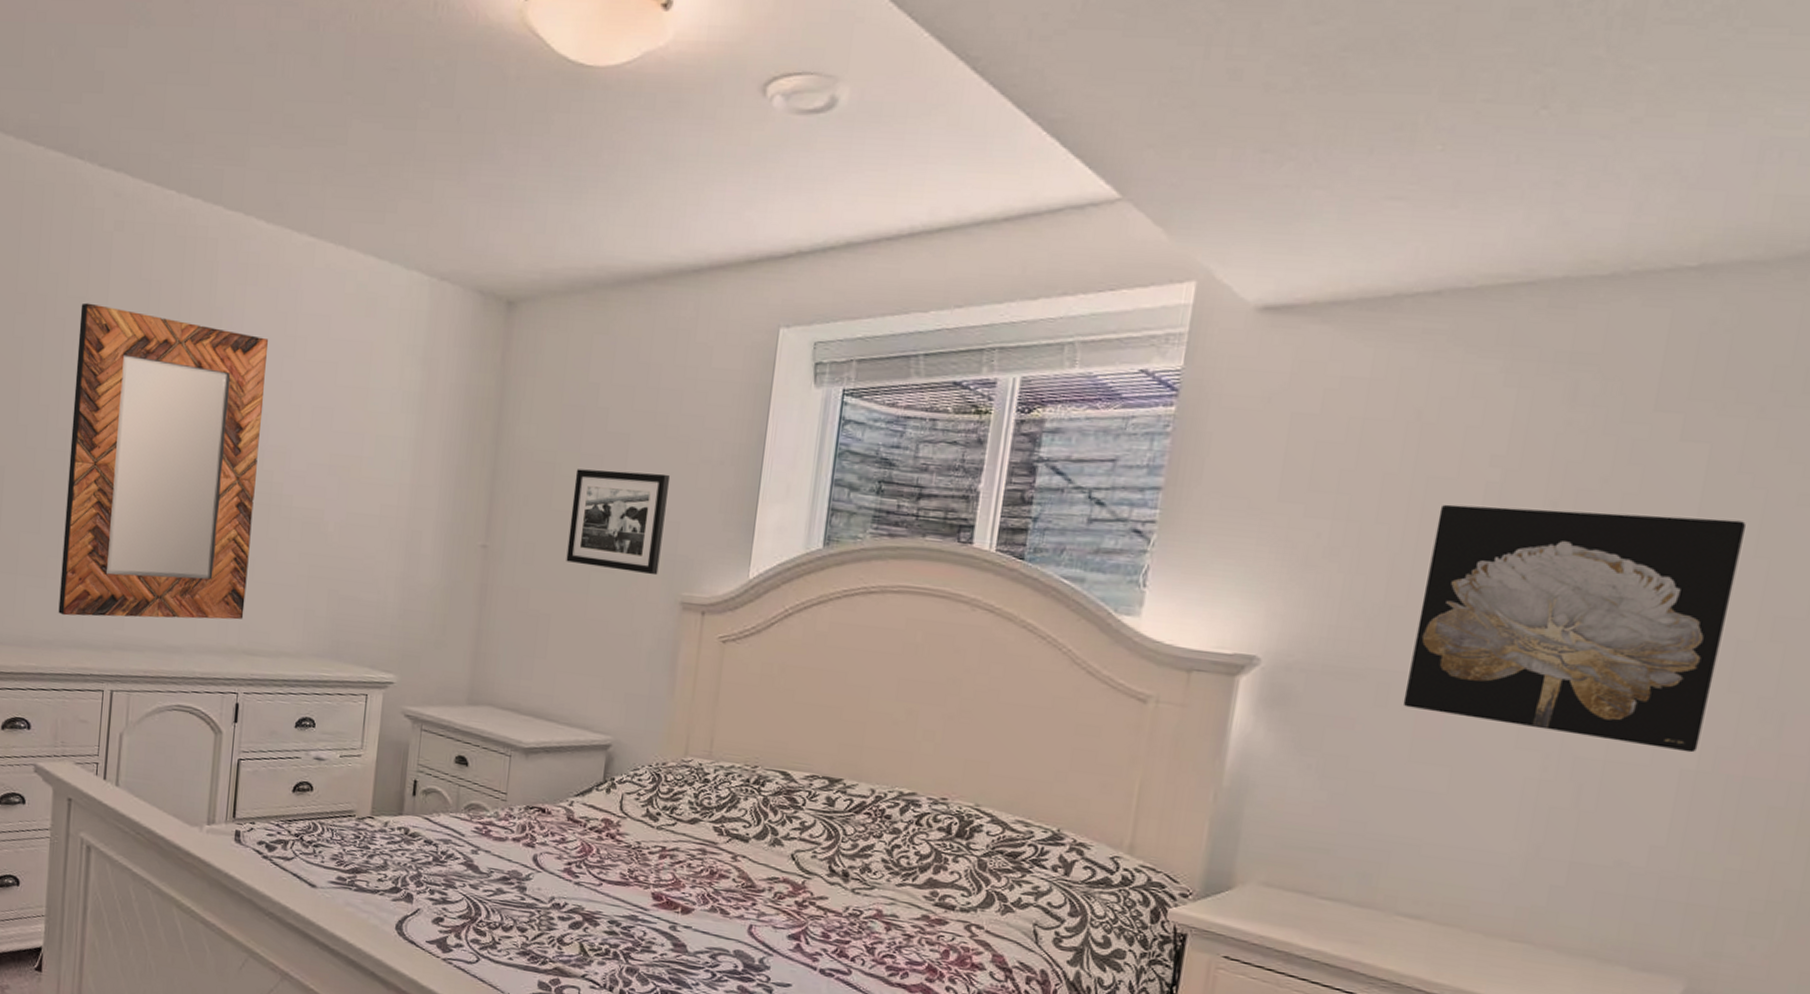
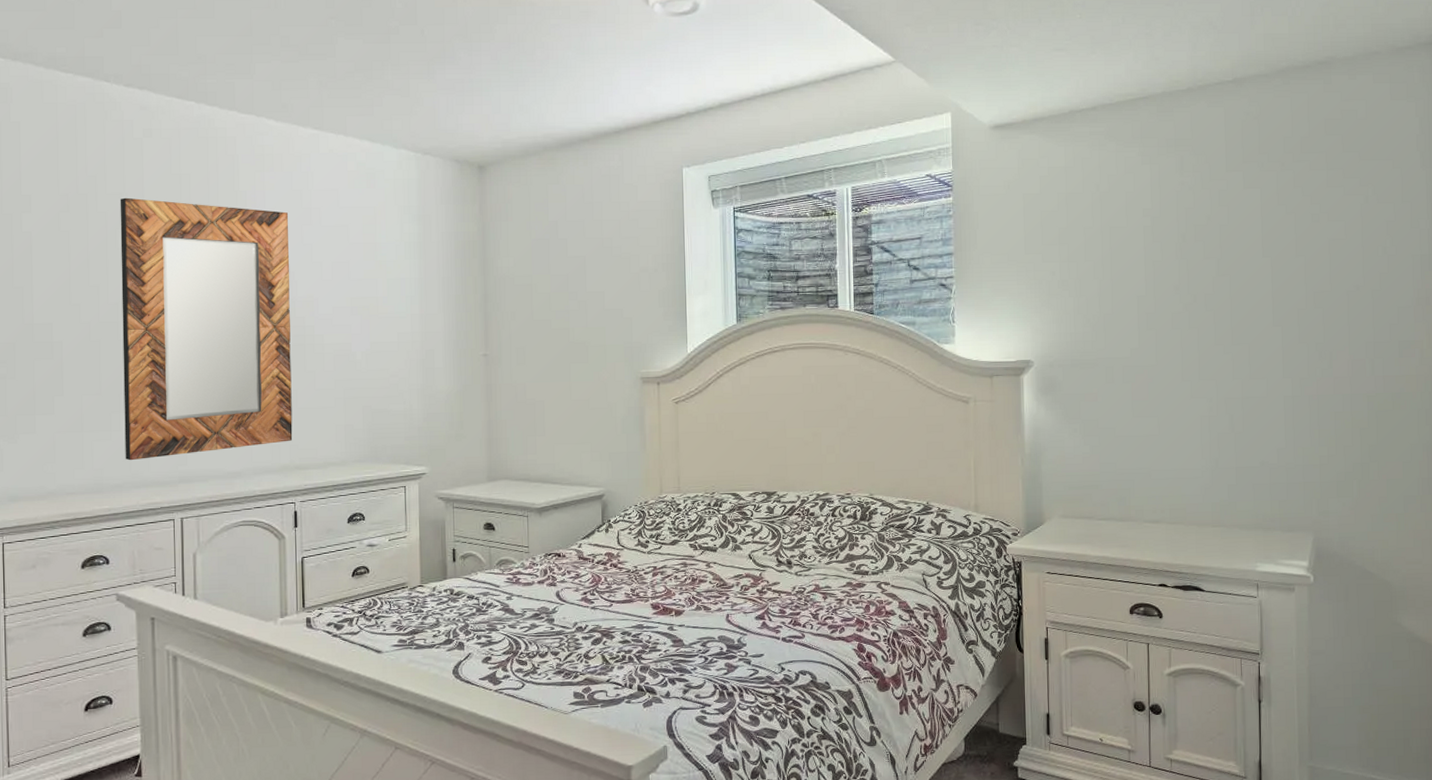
picture frame: present [566,469,671,576] -> none [548,283,621,360]
wall art: present [1403,504,1747,753] -> none [1121,235,1290,385]

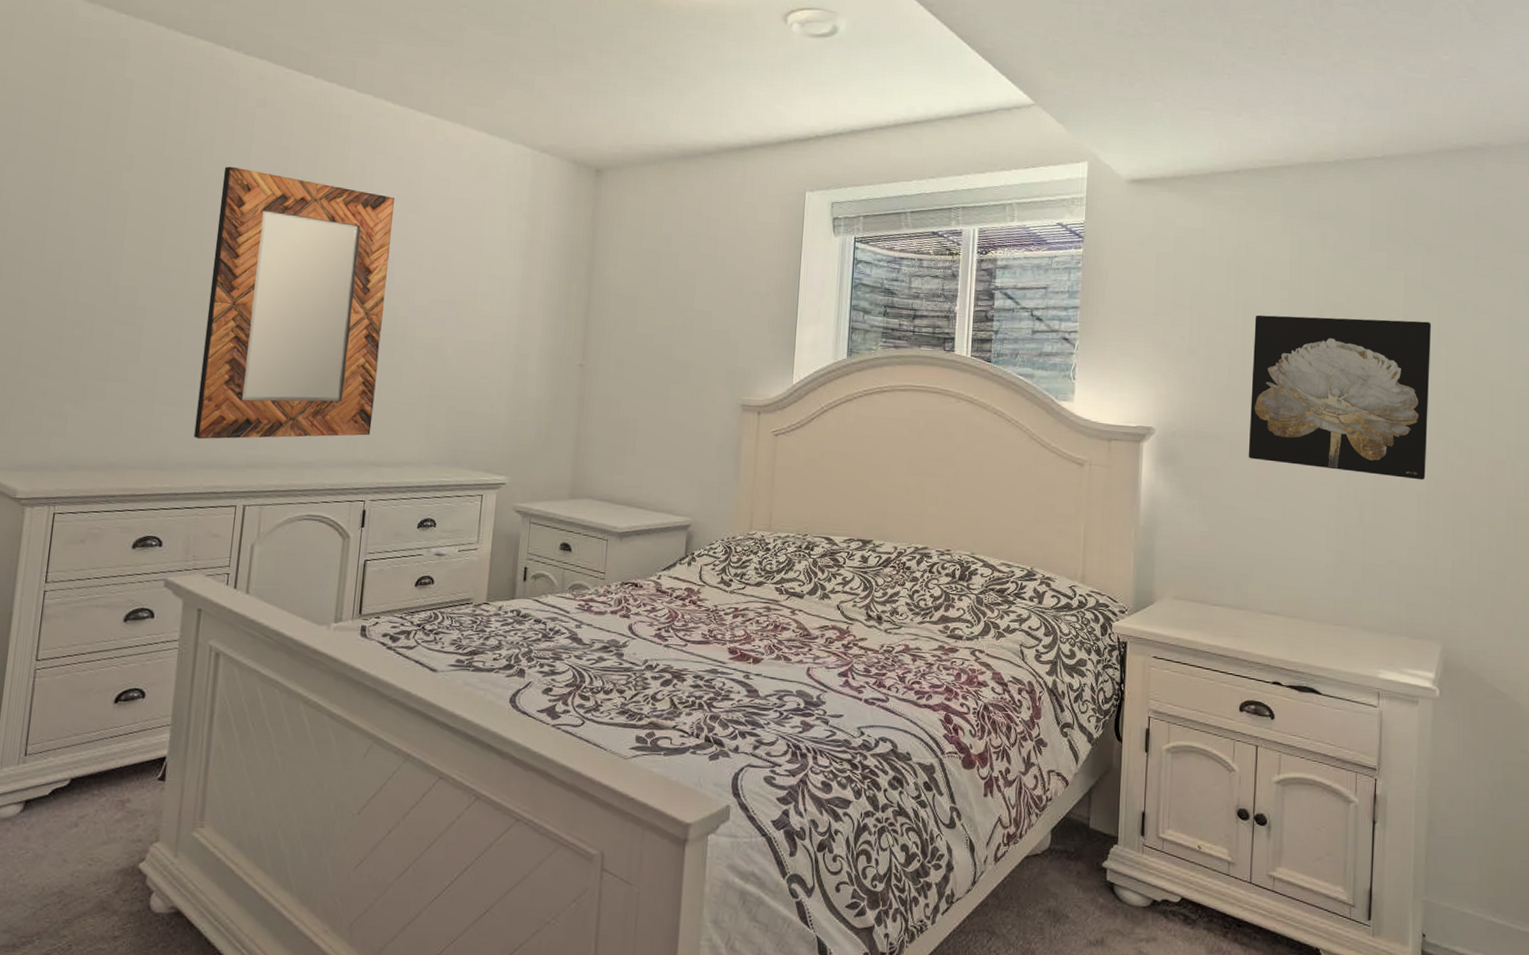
wall art: none [1121,235,1290,385] -> present [1248,314,1432,480]

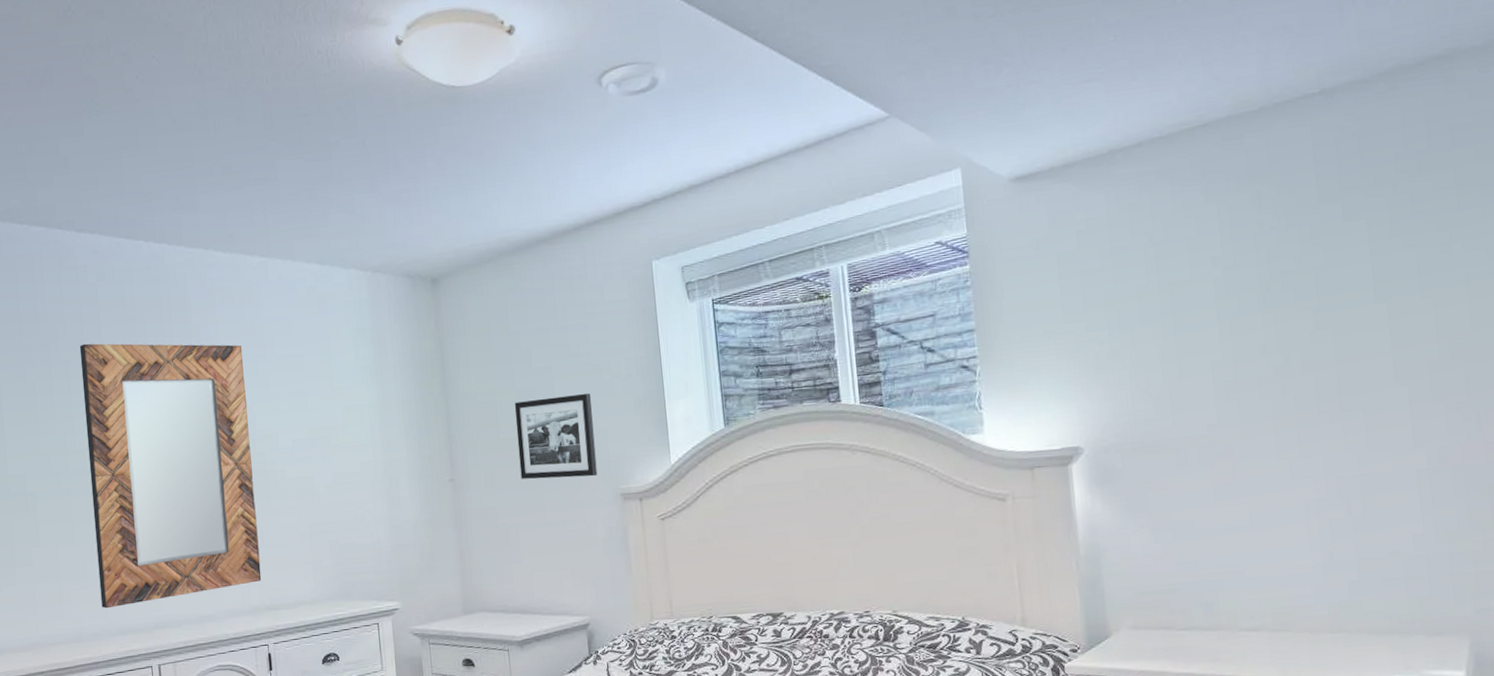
picture frame: none [649,301,729,384] -> present [514,393,598,479]
wall art: present [1248,314,1432,480] -> none [1185,272,1425,464]

